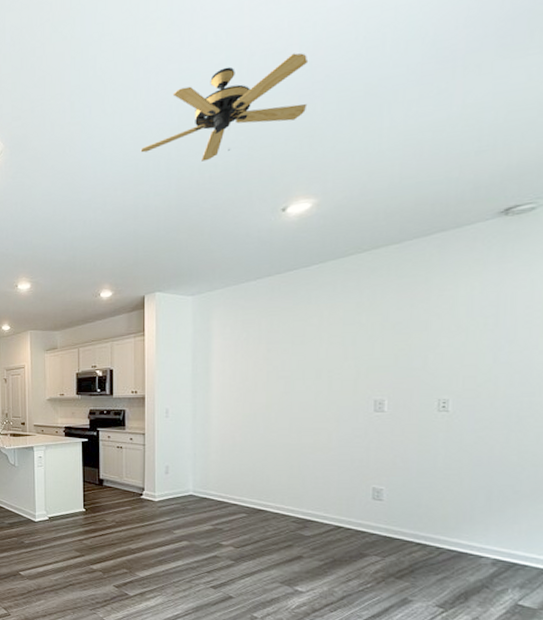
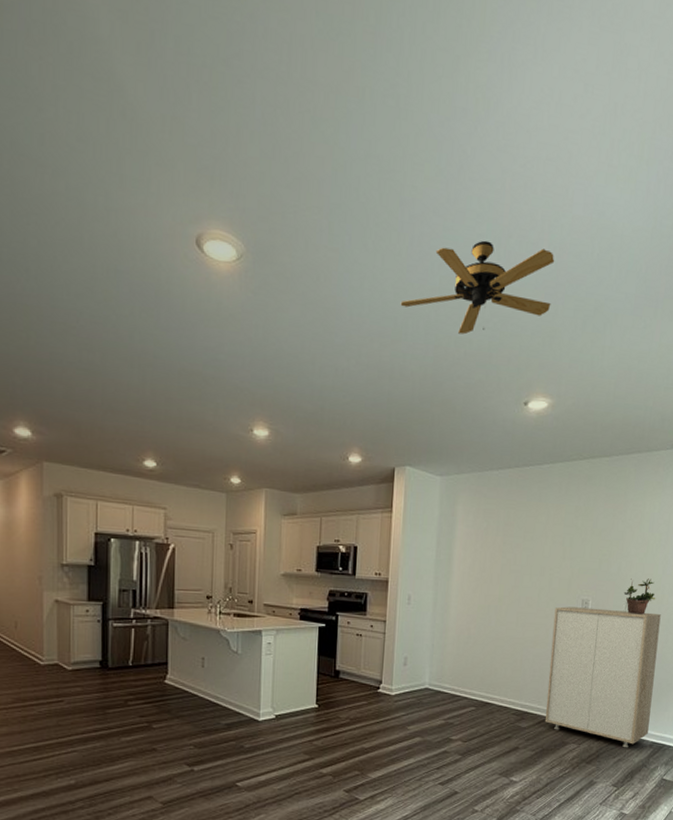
storage cabinet: none [334,408,495,565] -> present [544,606,661,748]
potted plant: none [434,370,486,412] -> present [623,578,656,615]

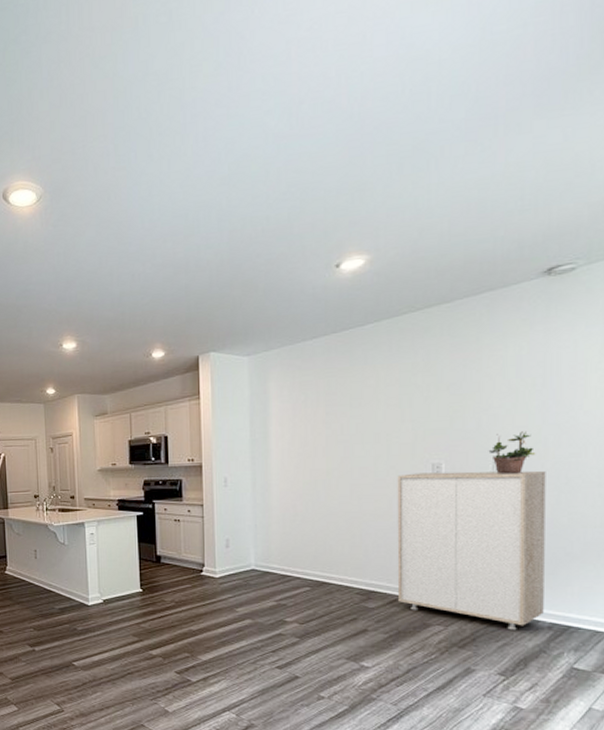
ceiling fan: present [400,240,555,335] -> none [190,103,358,213]

